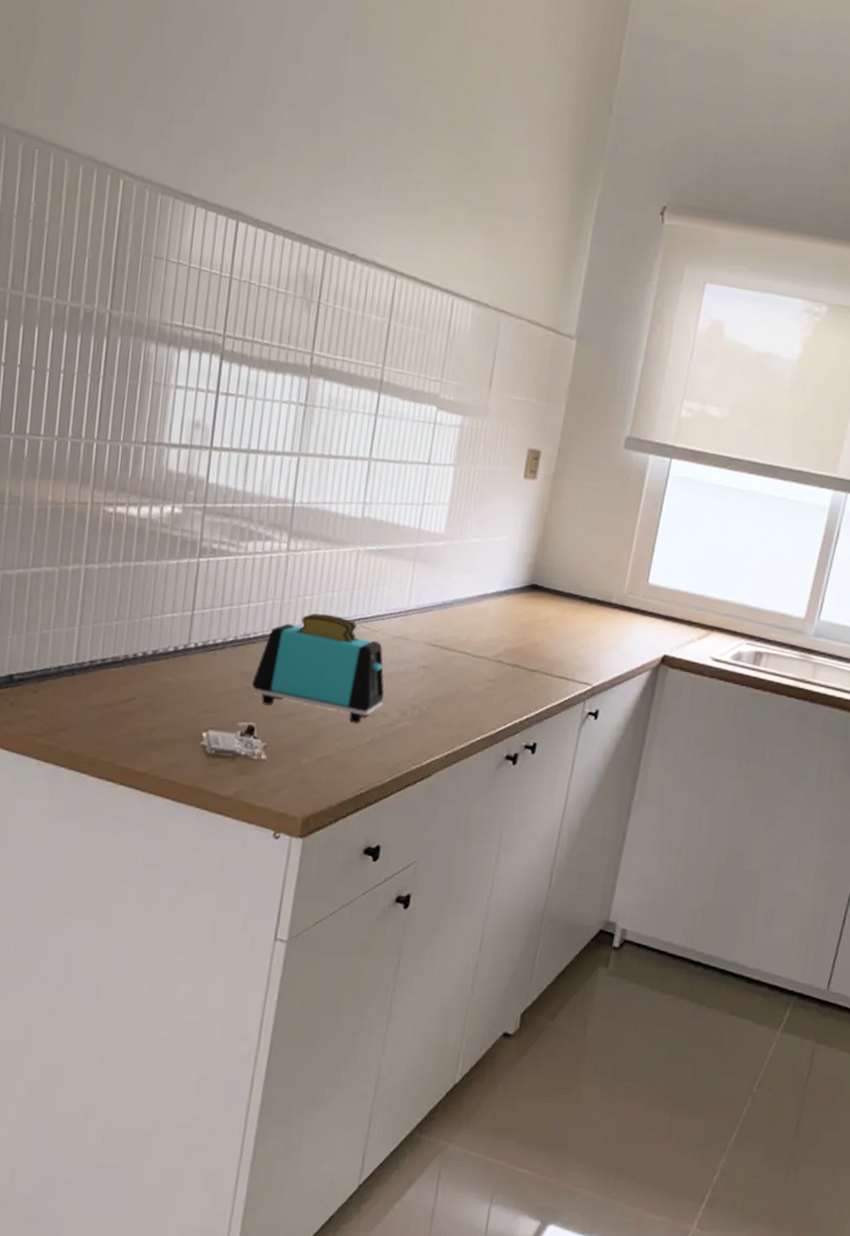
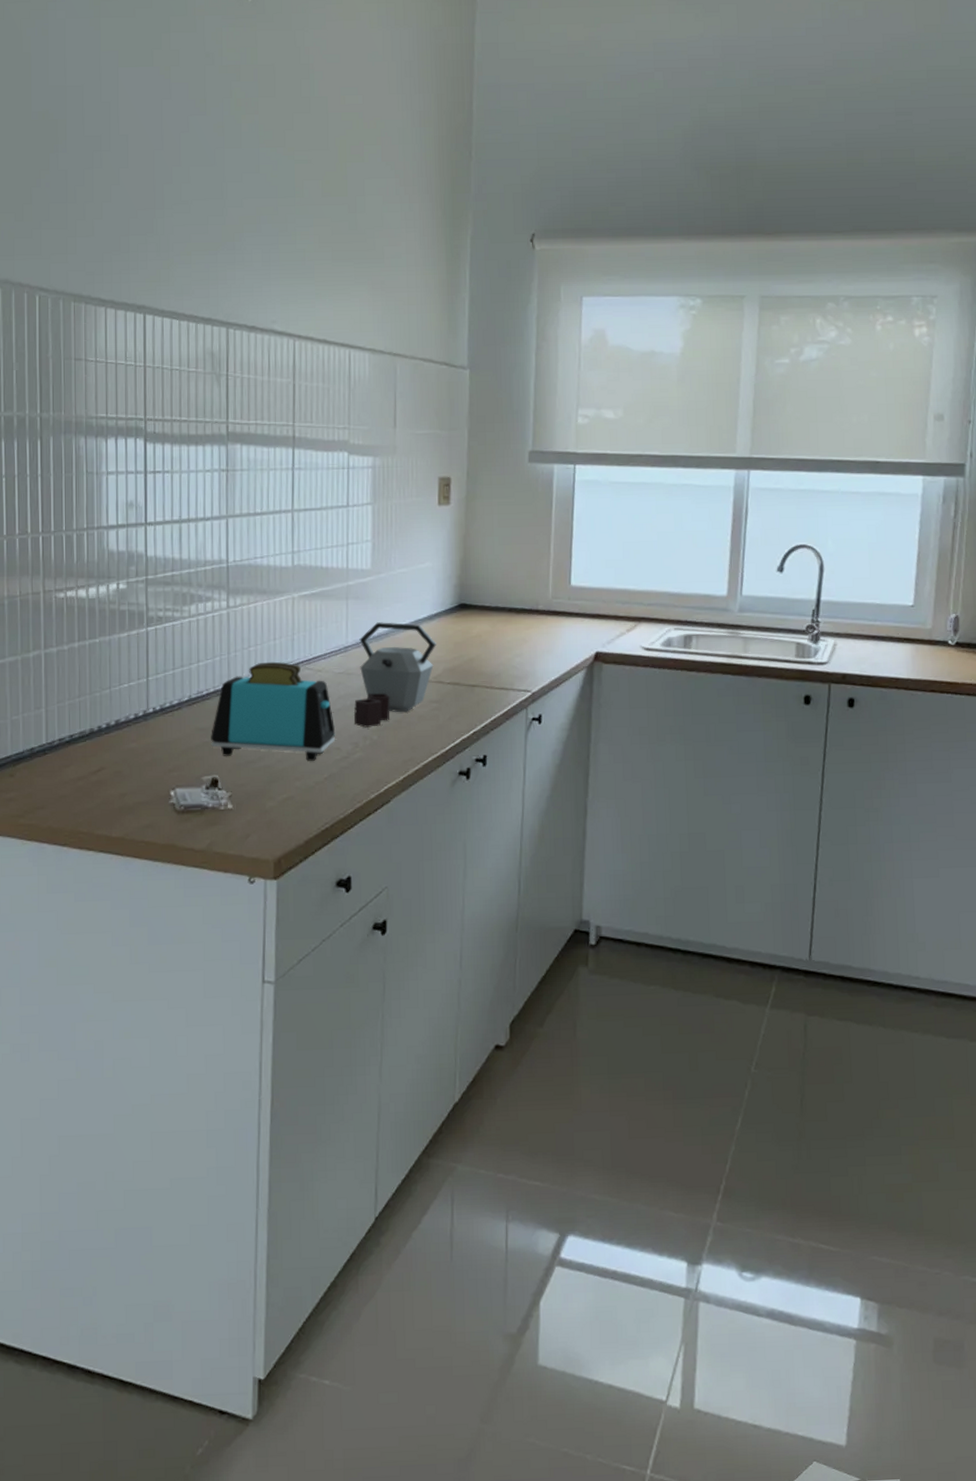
kettle: none [405,590,502,698] -> present [353,622,436,728]

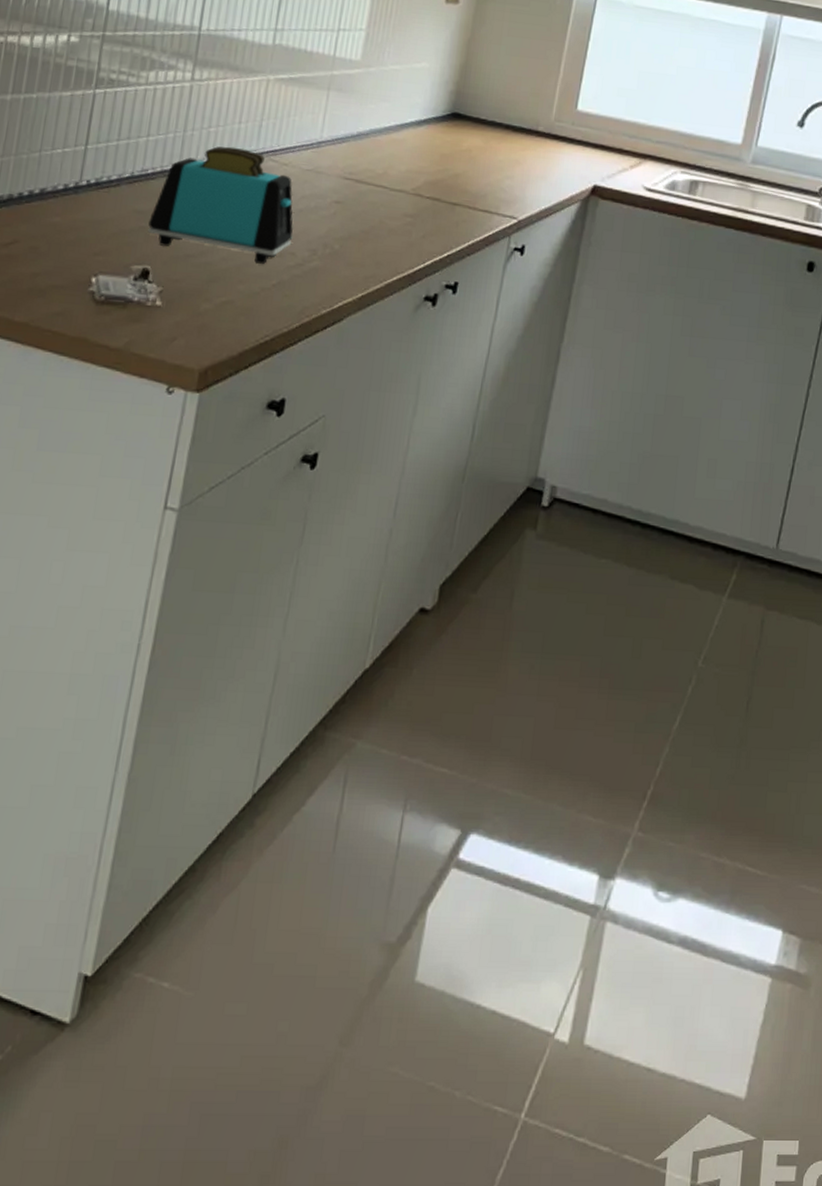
kettle: present [353,622,436,728] -> none [316,120,421,235]

